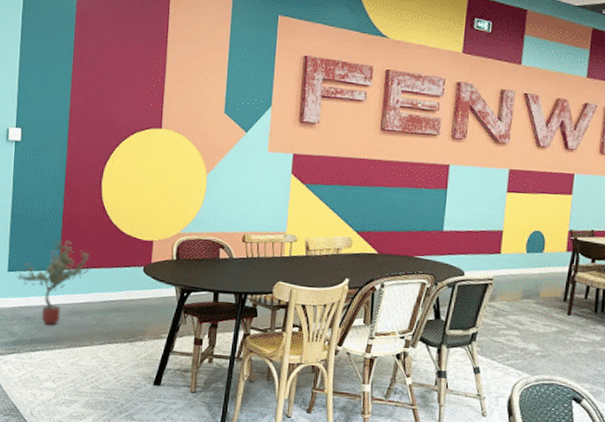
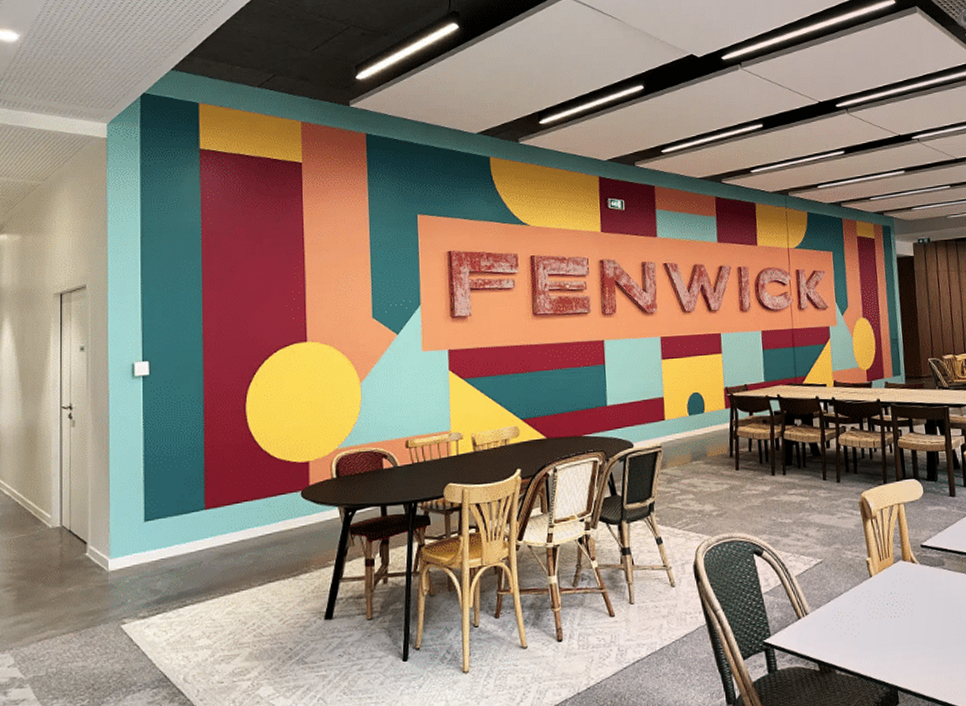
potted tree: present [17,240,91,325] -> none [156,475,241,574]

